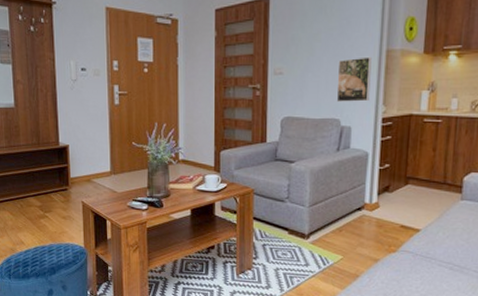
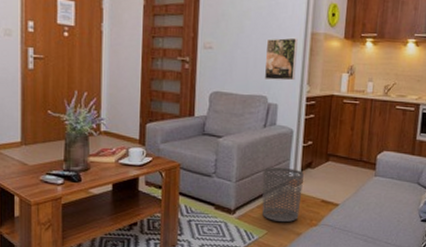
waste bin: none [336,192,381,248] -> present [262,167,304,223]

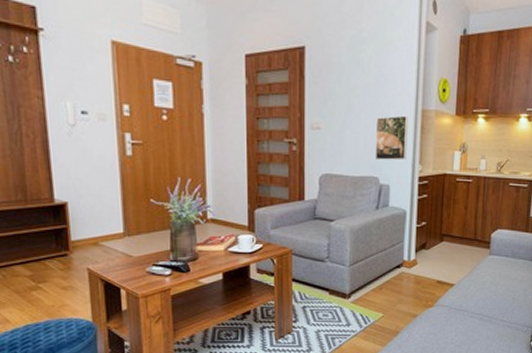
waste bin: present [262,167,304,223] -> none [376,250,418,305]

